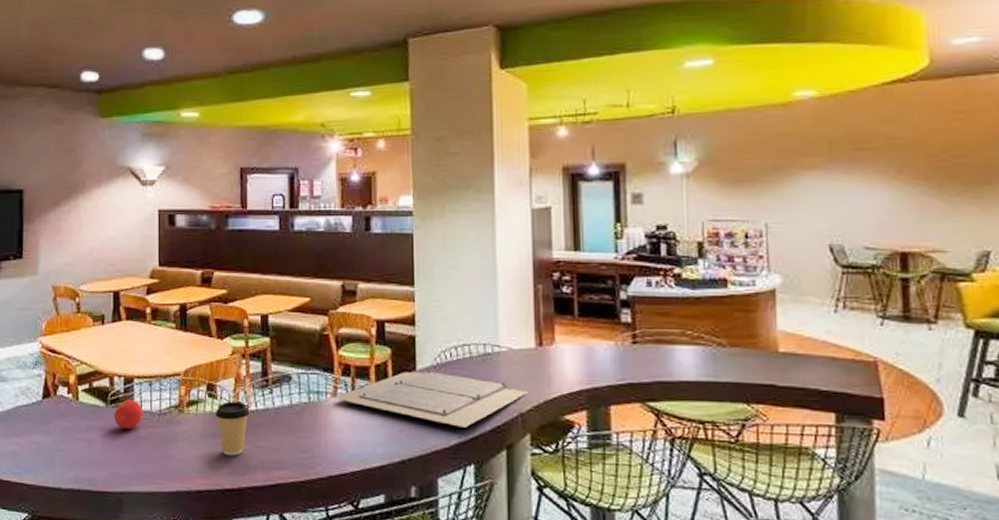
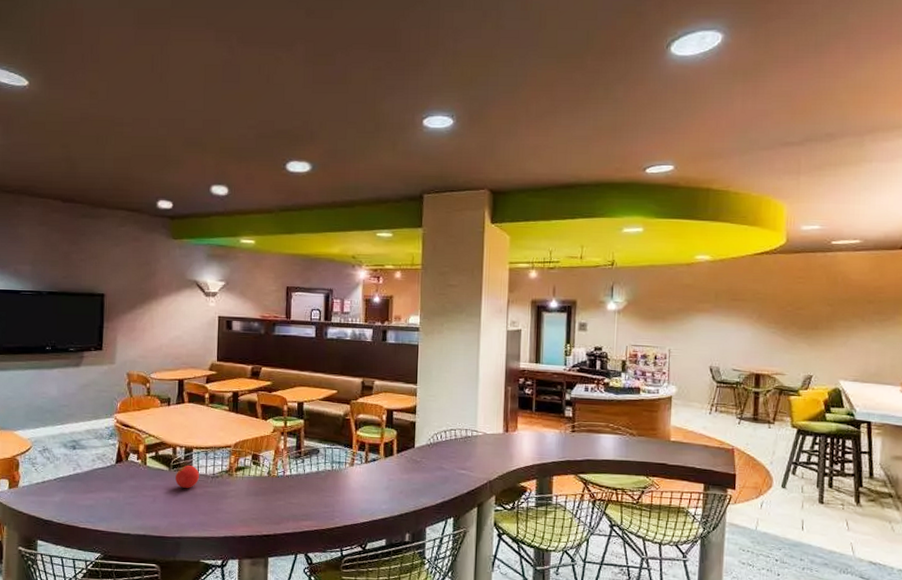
coffee cup: present [215,401,250,456] -> none [258,468,286,510]
memorial plaque: present [334,370,528,428] -> none [352,448,496,491]

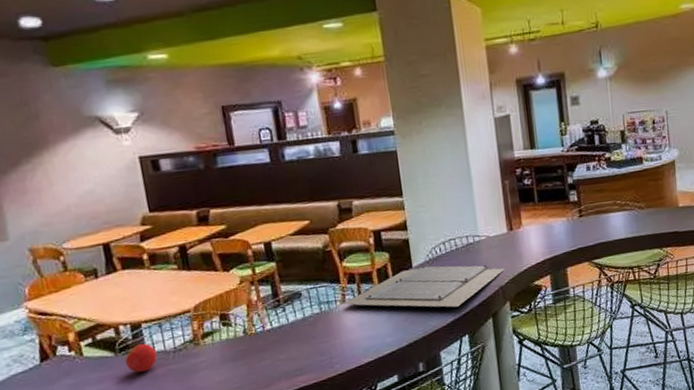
memorial plaque: none [352,448,496,491] -> present [343,265,505,308]

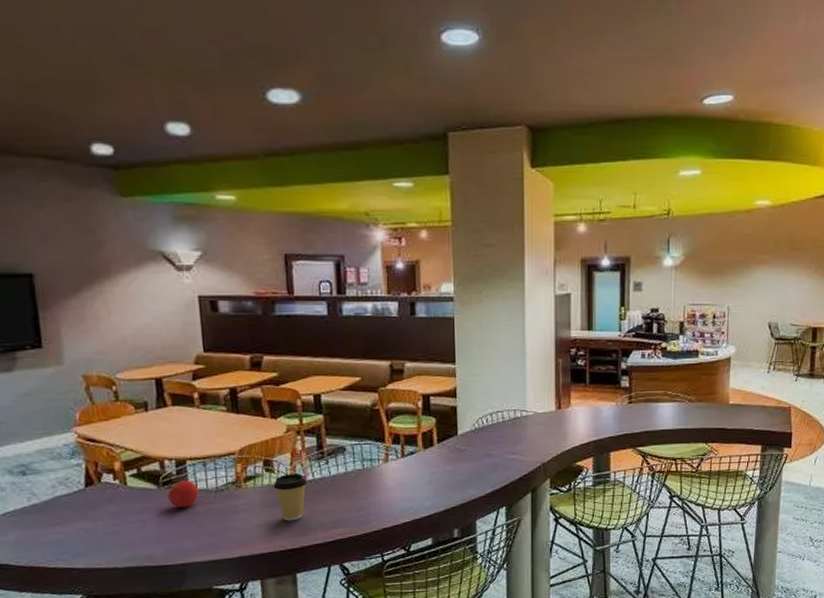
coffee cup: none [231,324,267,374] -> present [273,473,308,521]
memorial plaque: present [343,265,505,308] -> none [386,434,549,479]

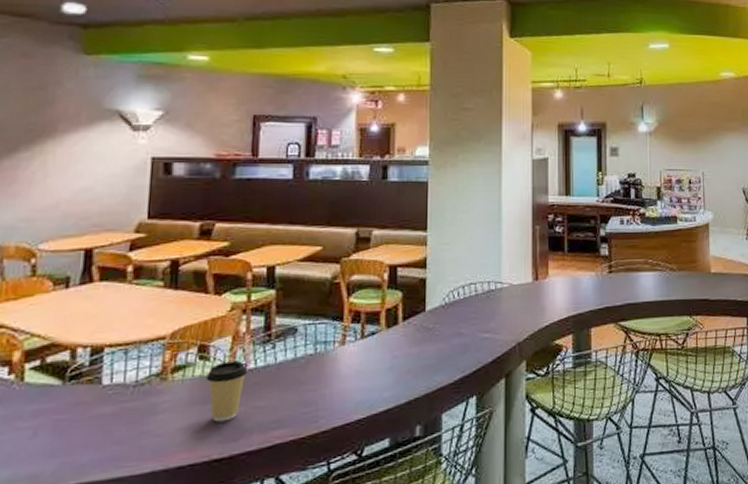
fruit: present [168,479,200,507] -> none [73,372,114,408]

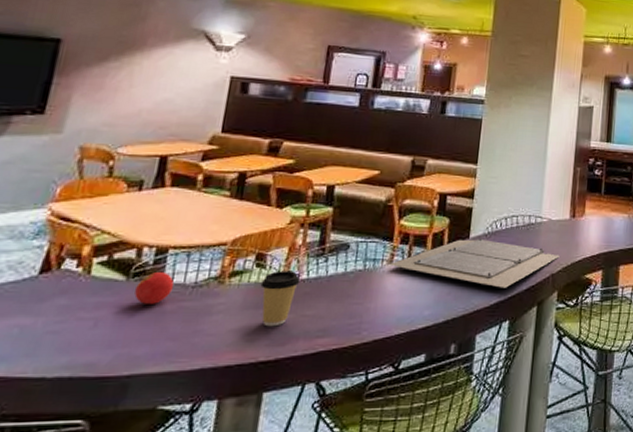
fruit: none [73,372,114,408] -> present [134,271,174,304]
memorial plaque: none [343,310,525,362] -> present [390,238,560,288]

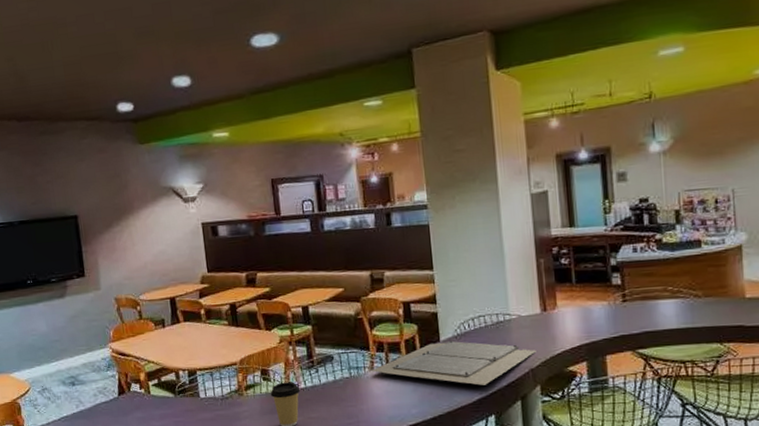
fruit: present [134,271,174,304] -> none [183,388,208,414]

